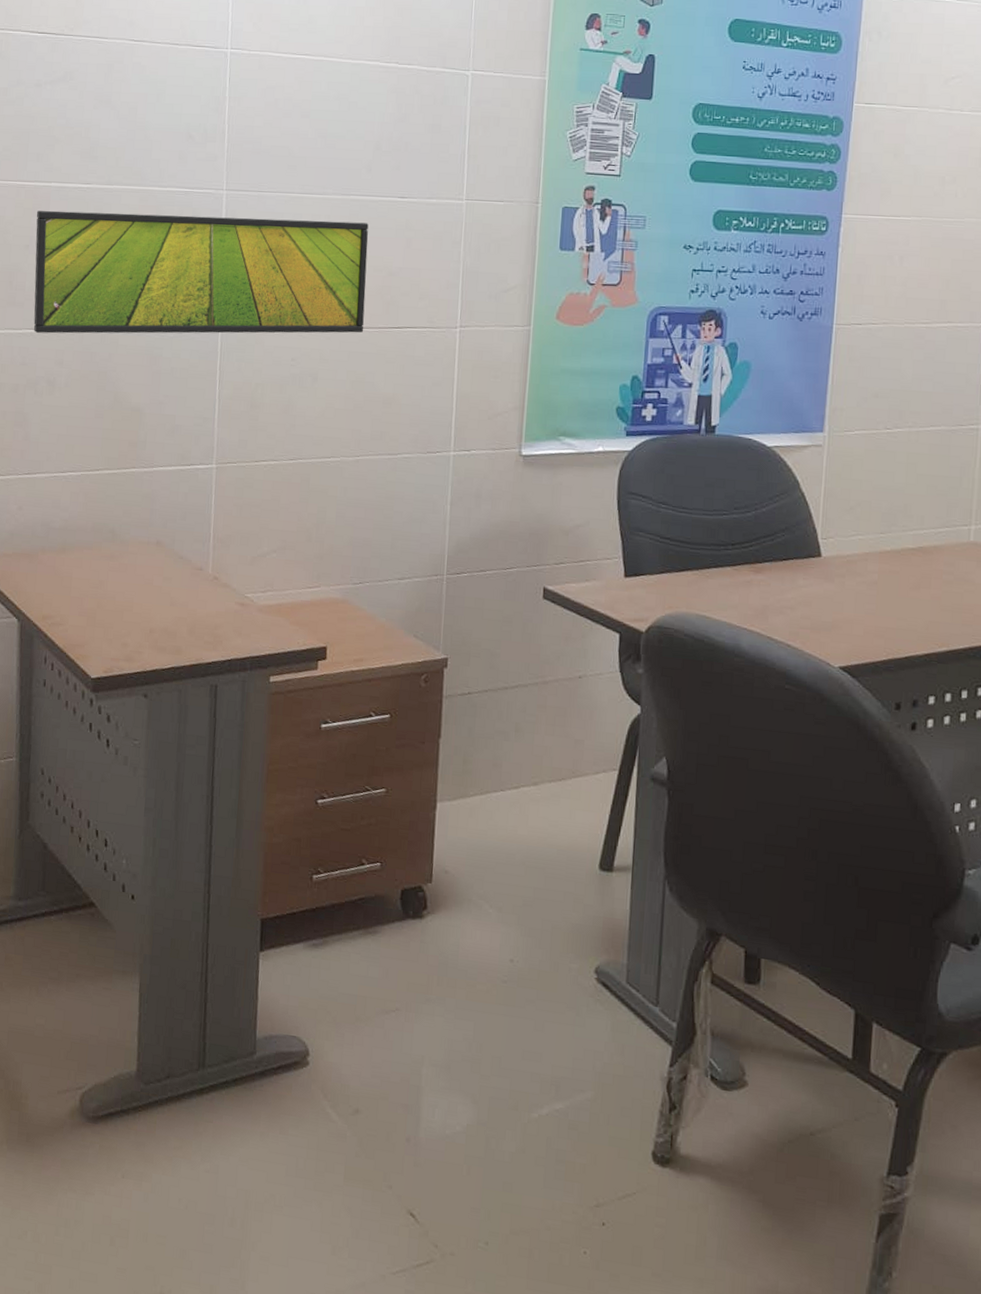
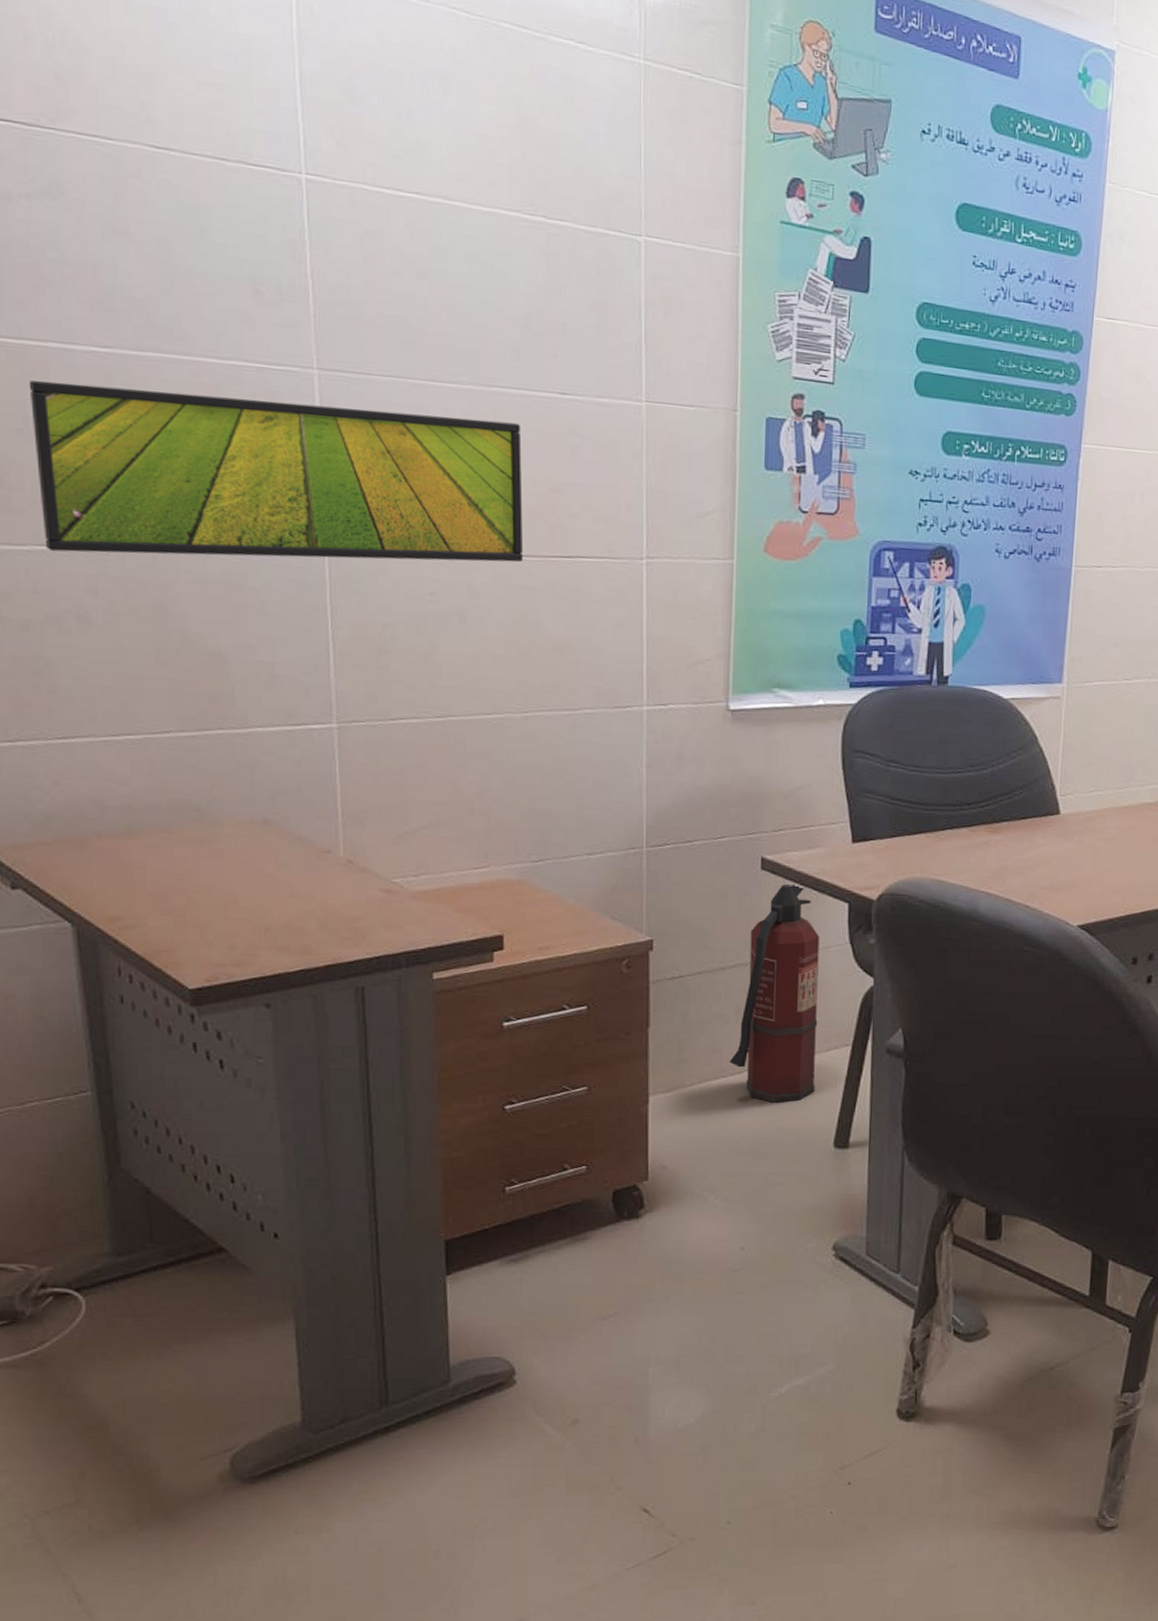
fire extinguisher: none [508,612,593,821] -> present [729,882,820,1103]

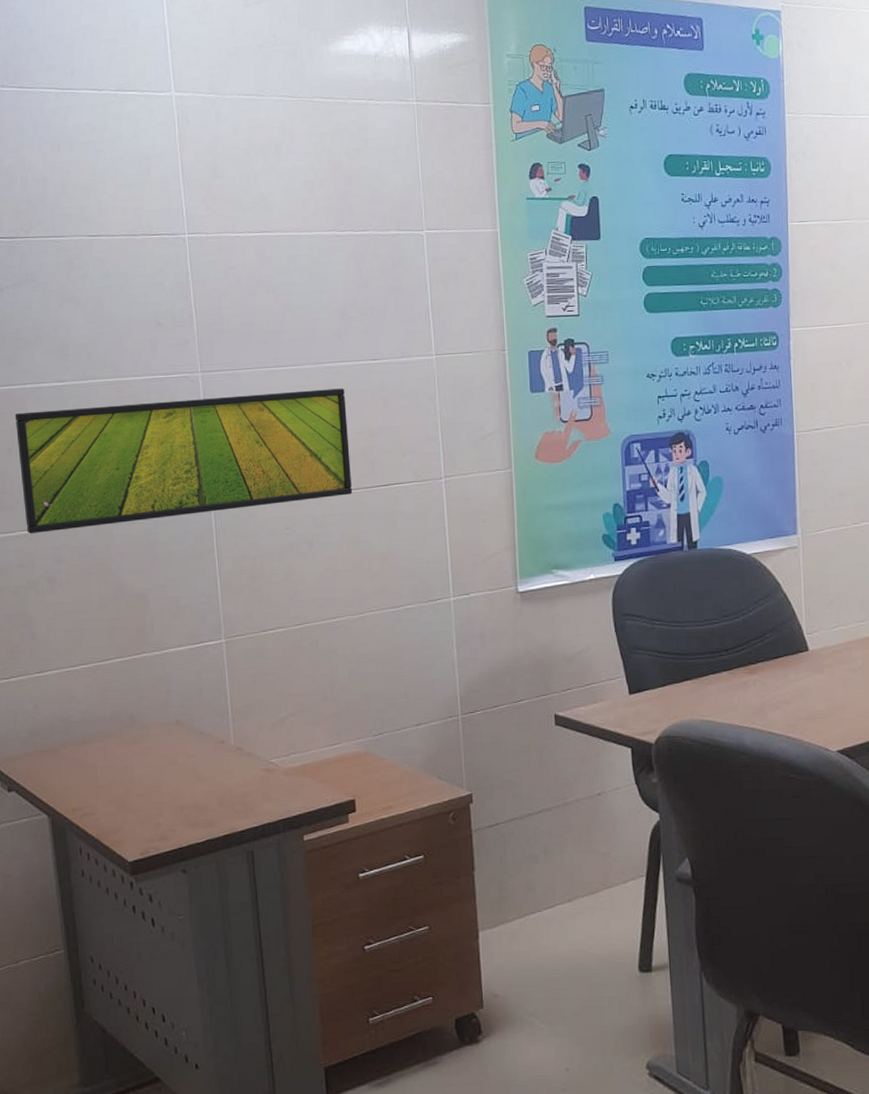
fire extinguisher: present [729,882,820,1103] -> none [543,734,618,933]

